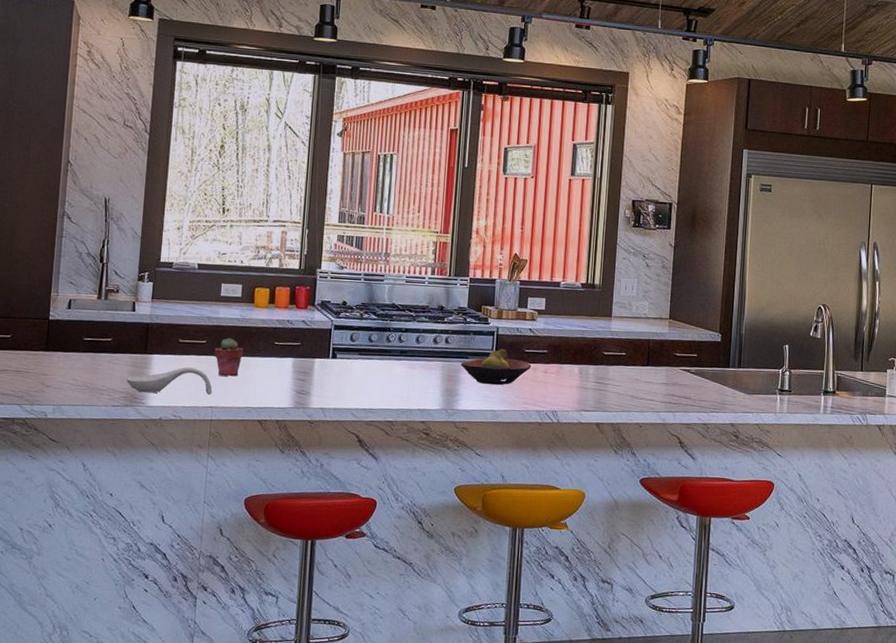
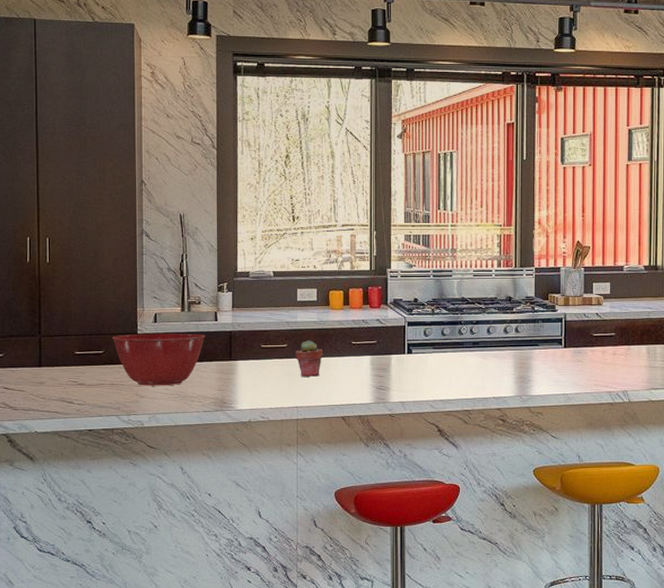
mixing bowl: none [21,319,121,377] -> present [112,333,205,386]
spoon rest: present [126,367,213,394] -> none [215,371,297,398]
fruit bowl: present [460,348,532,386] -> none [531,334,601,370]

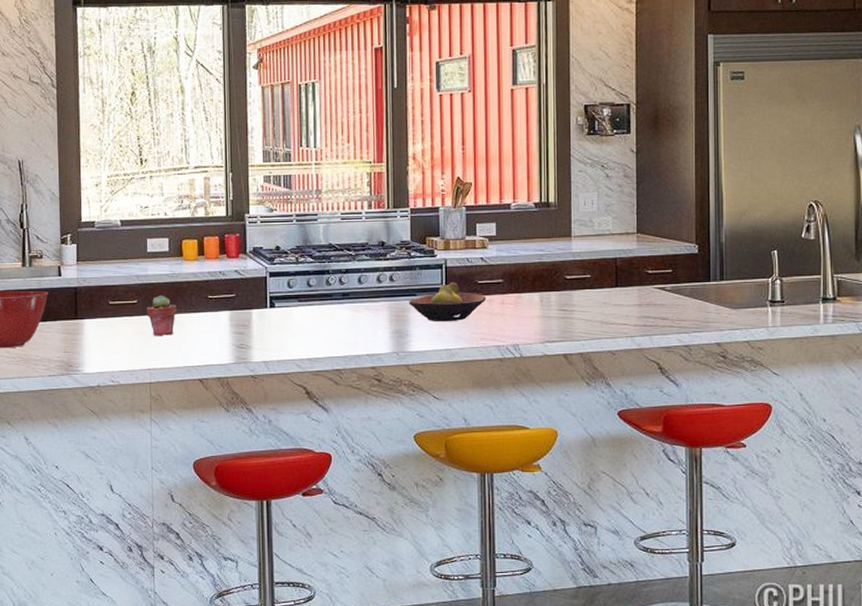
fruit bowl: none [531,334,601,370] -> present [408,282,487,322]

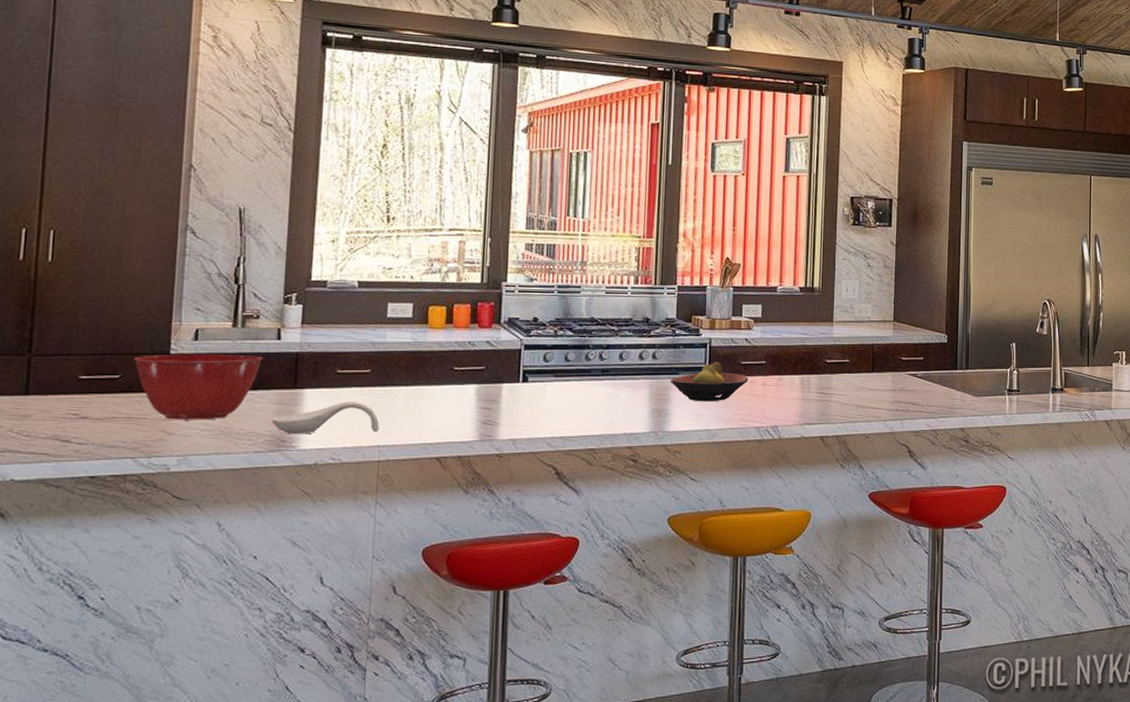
spoon rest: none [60,330,149,360] -> present [271,402,380,435]
potted succulent: present [146,295,177,336] -> none [381,364,417,409]

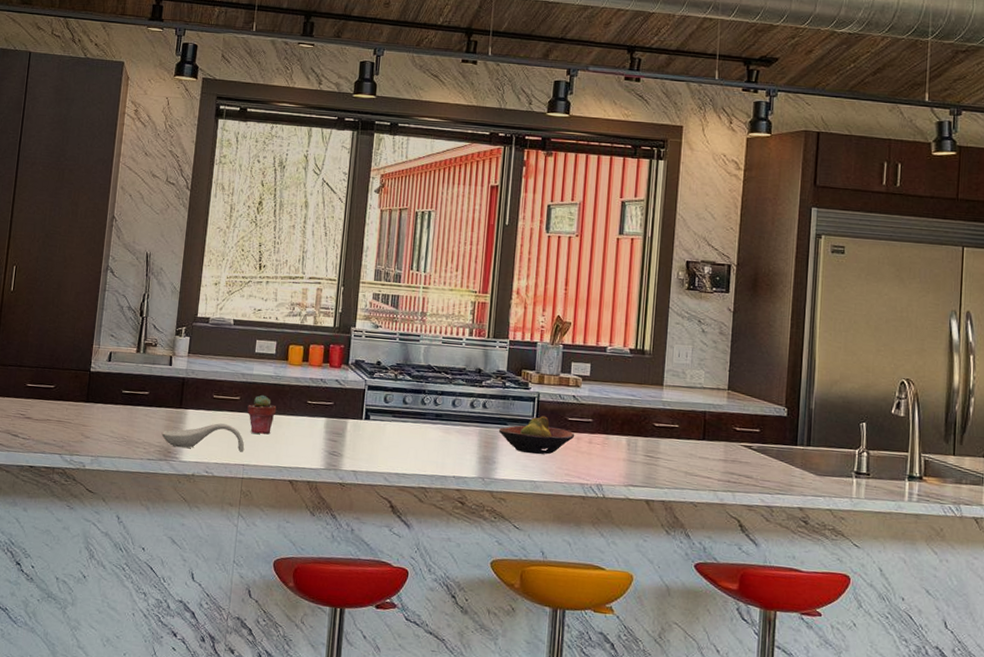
mixing bowl: present [133,354,263,420] -> none [64,371,158,429]
potted succulent: none [381,364,417,409] -> present [247,394,277,435]

